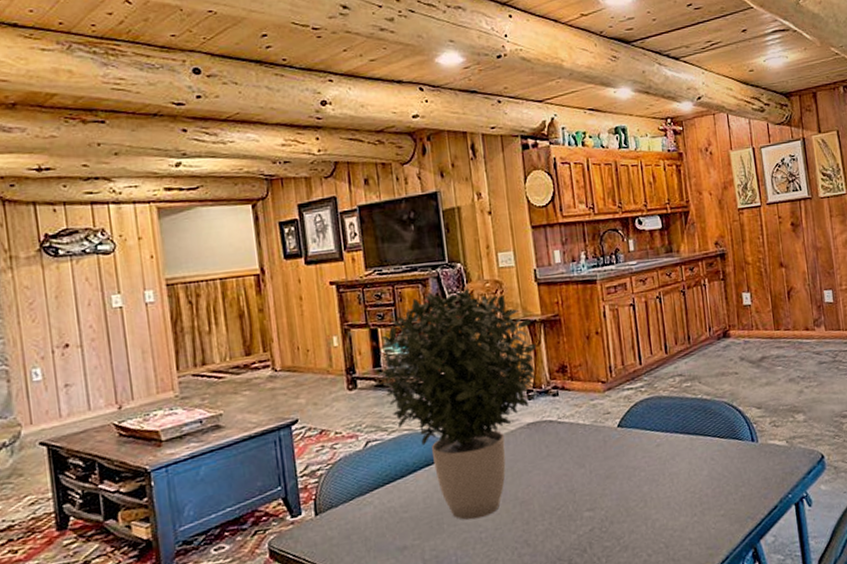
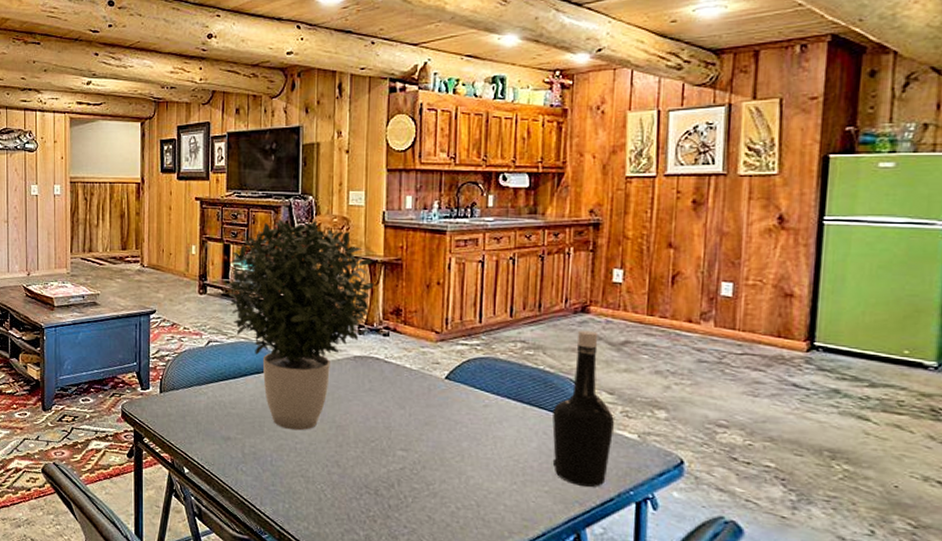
bottle: none [715,353,769,502] -> present [552,330,614,487]

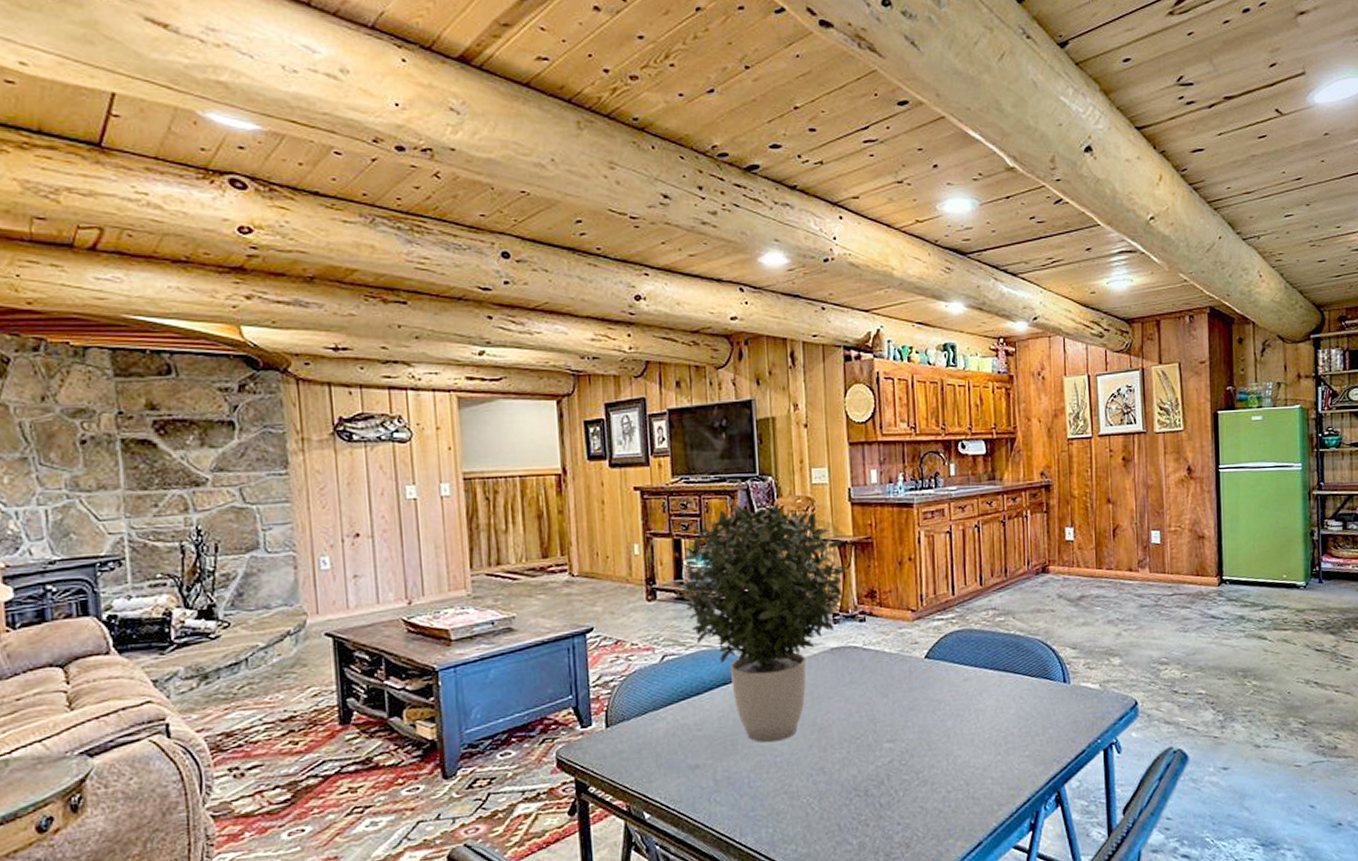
bottle: present [552,330,614,487] -> none [1026,589,1079,744]

